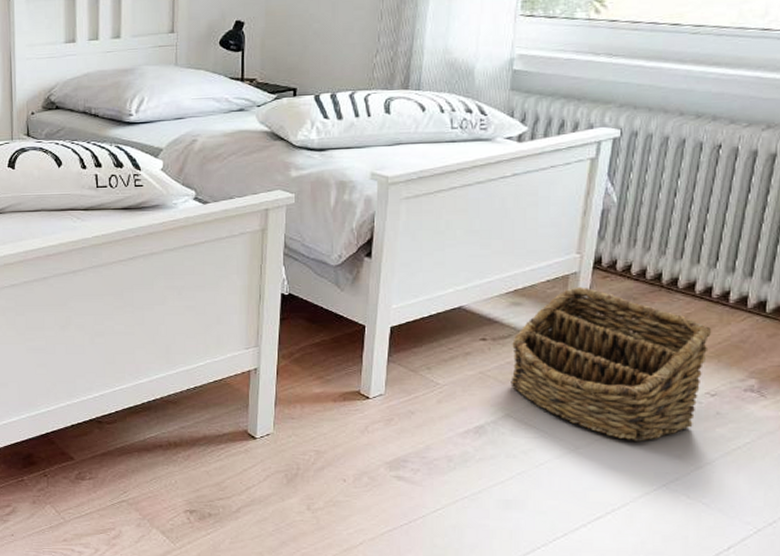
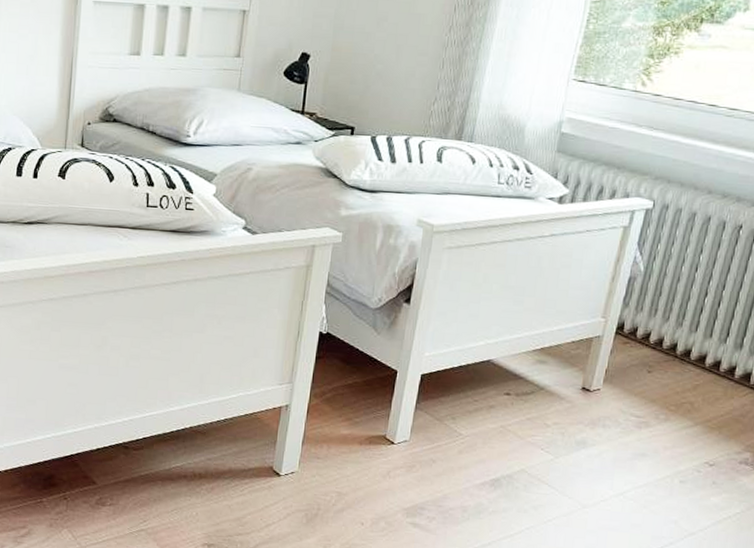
basket: present [511,286,712,442] -> none [528,350,717,505]

